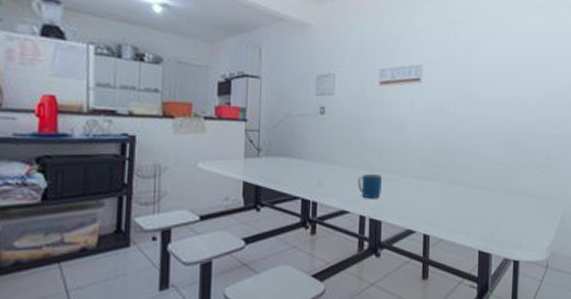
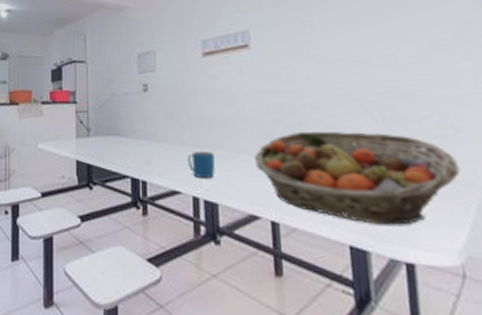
fruit basket: none [415,158,555,233] -> present [254,131,460,225]

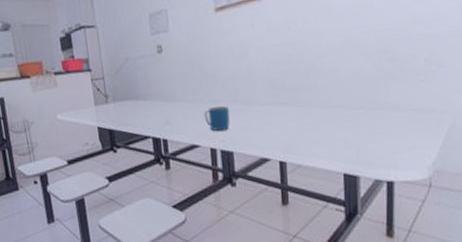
fruit basket: present [254,131,460,225] -> none [265,74,438,154]

